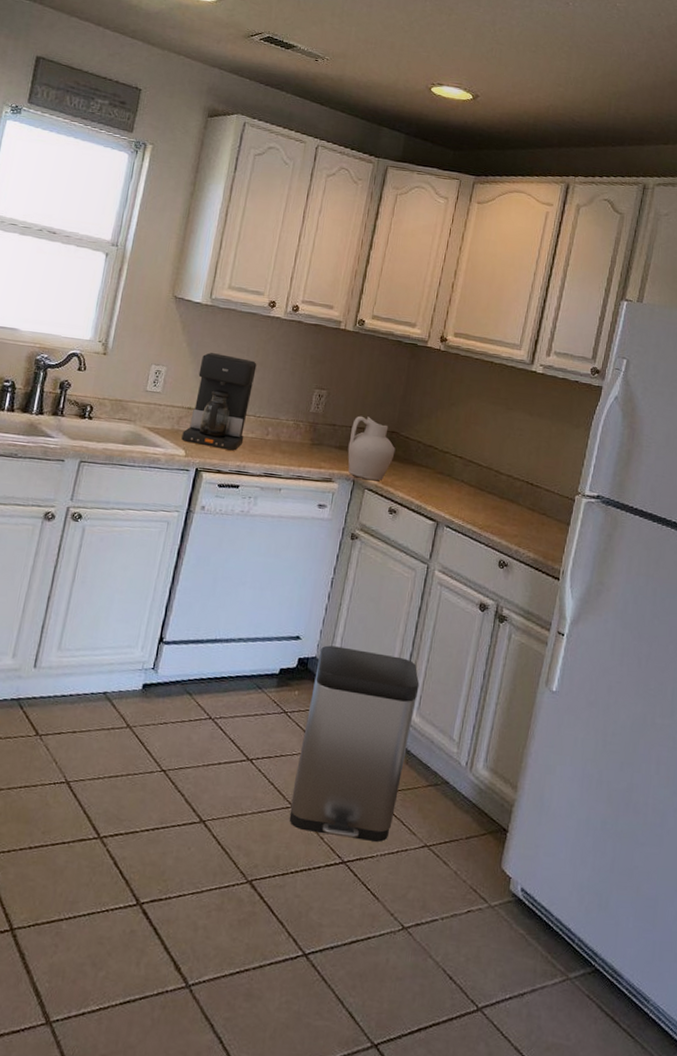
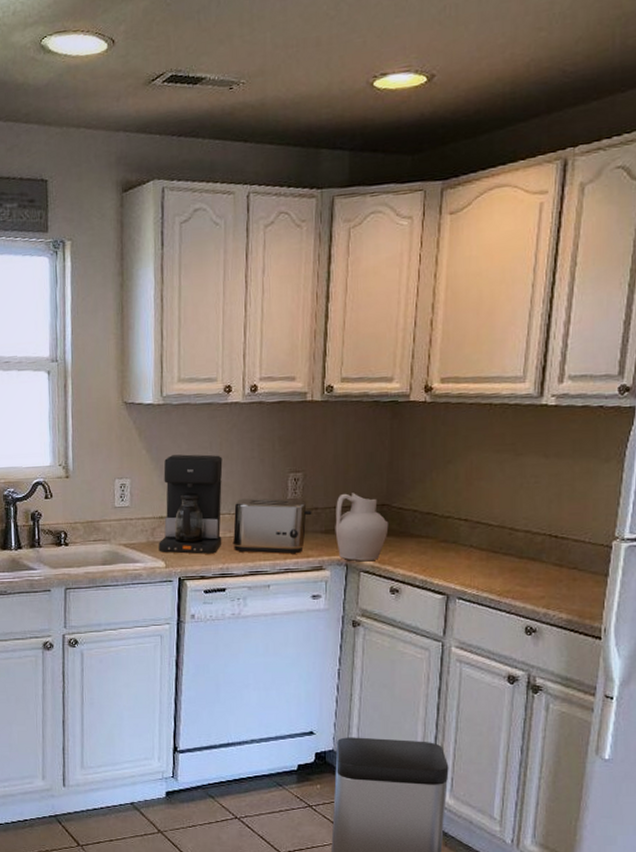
toaster: none [253,404,330,464] -> present [232,498,312,554]

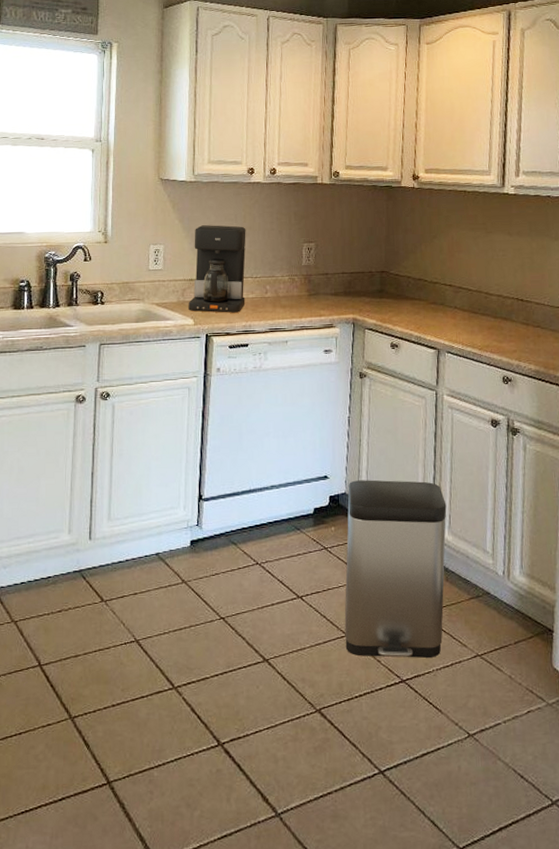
toaster: present [232,498,312,554] -> none [254,264,323,314]
ceramic jug: present [335,493,389,562] -> none [343,261,388,321]

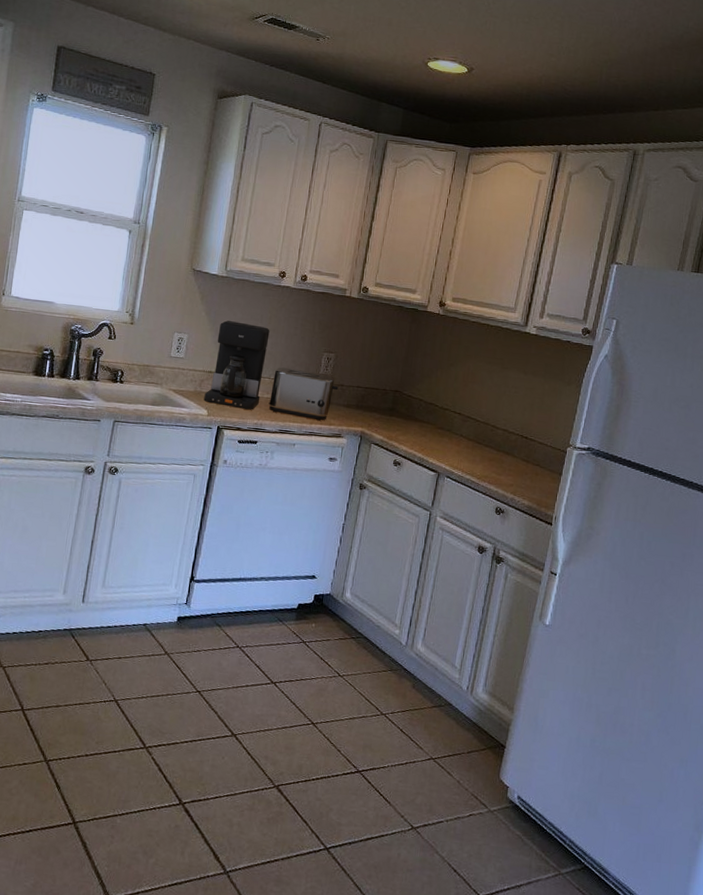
toaster: none [254,264,323,314] -> present [268,367,339,421]
pedal bin: present [344,479,447,658] -> none [309,583,424,755]

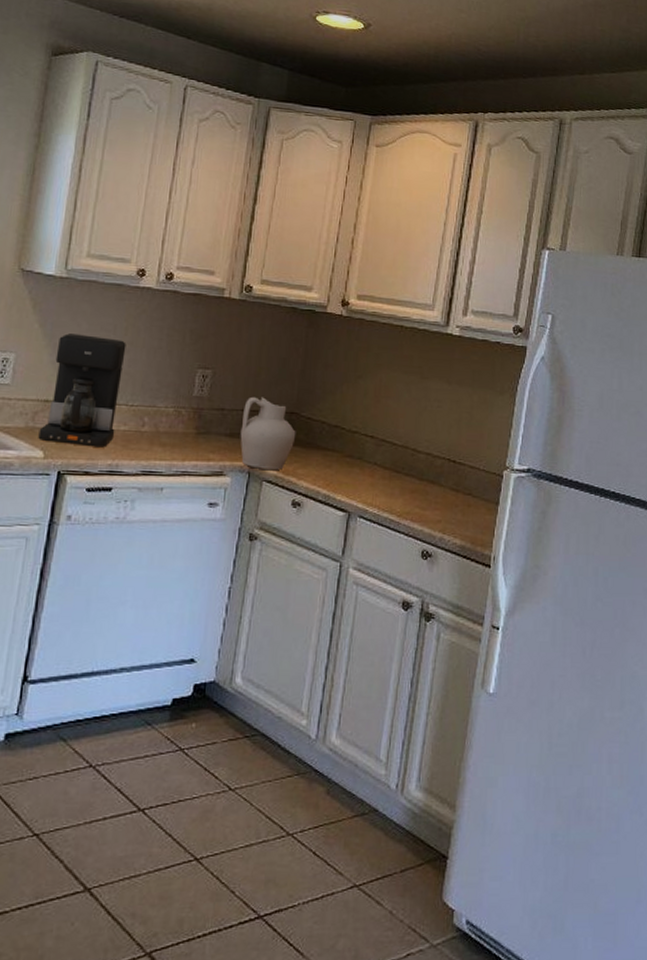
toaster: present [268,367,339,421] -> none [126,390,218,456]
ceramic jug: none [355,376,399,436] -> present [240,396,296,471]

